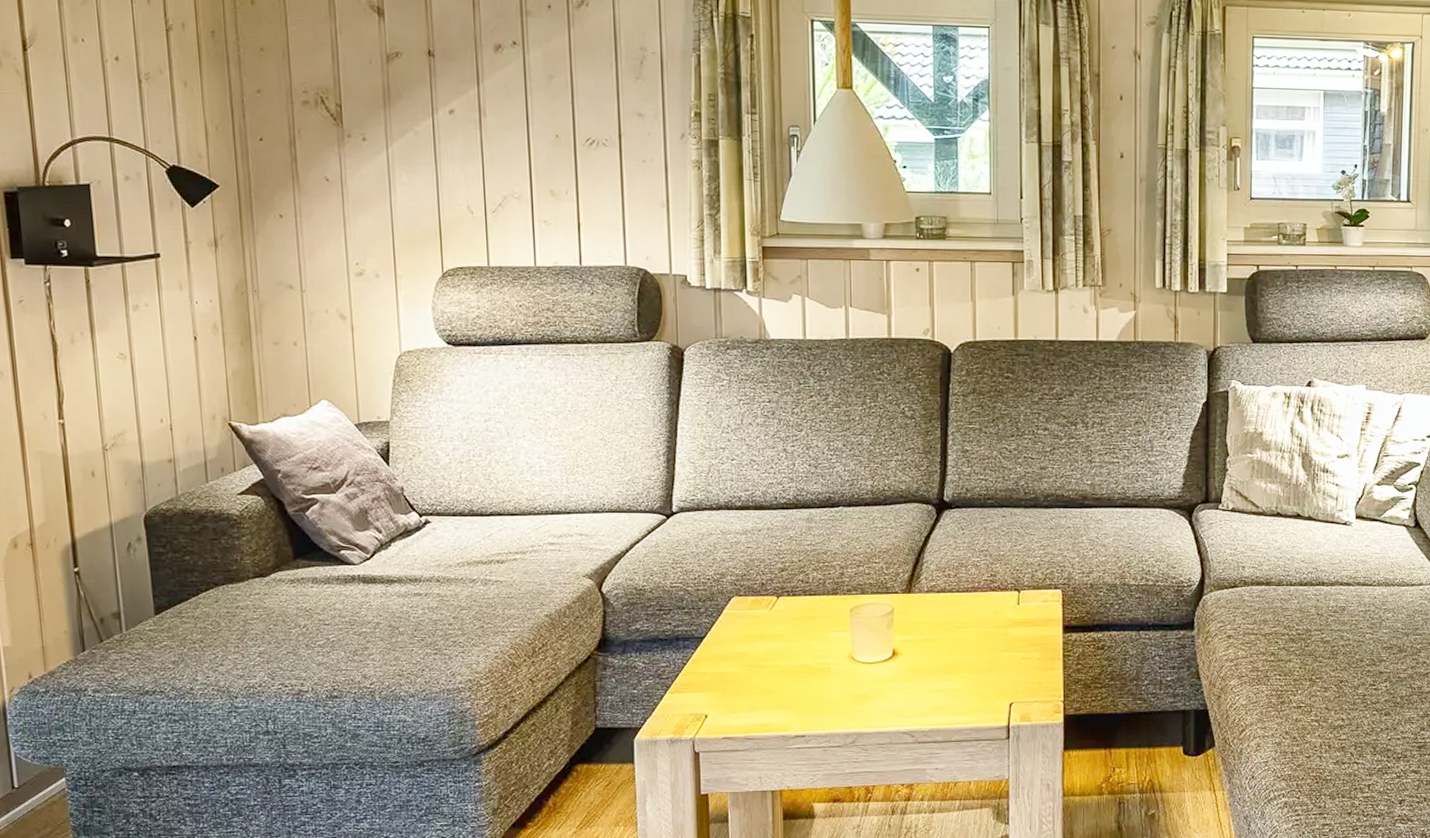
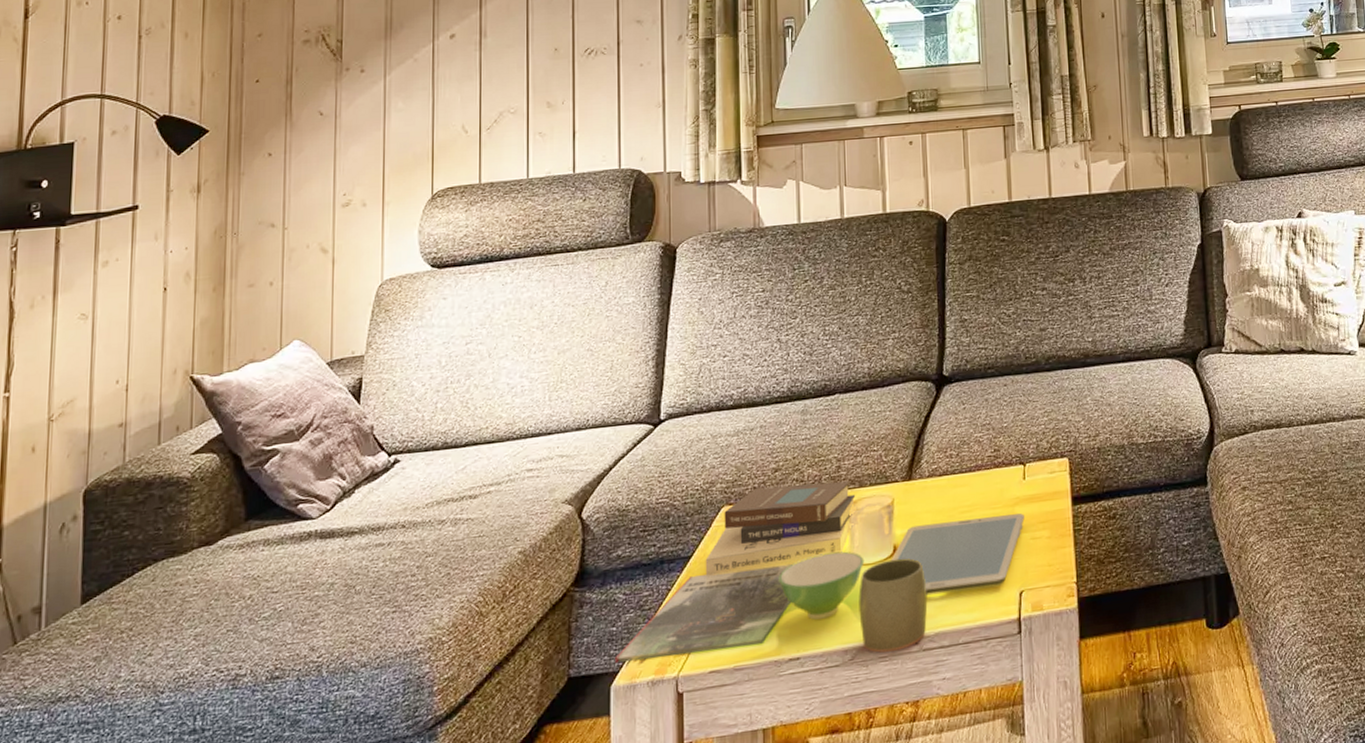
magazine: none [637,654,798,721] -> present [615,563,792,664]
books: none [717,583,858,656] -> present [705,481,856,576]
bowl: none [785,649,865,705] -> present [779,551,865,620]
mug: none [859,661,923,740] -> present [858,558,928,653]
tablet: none [890,634,1017,696] -> present [891,513,1025,596]

